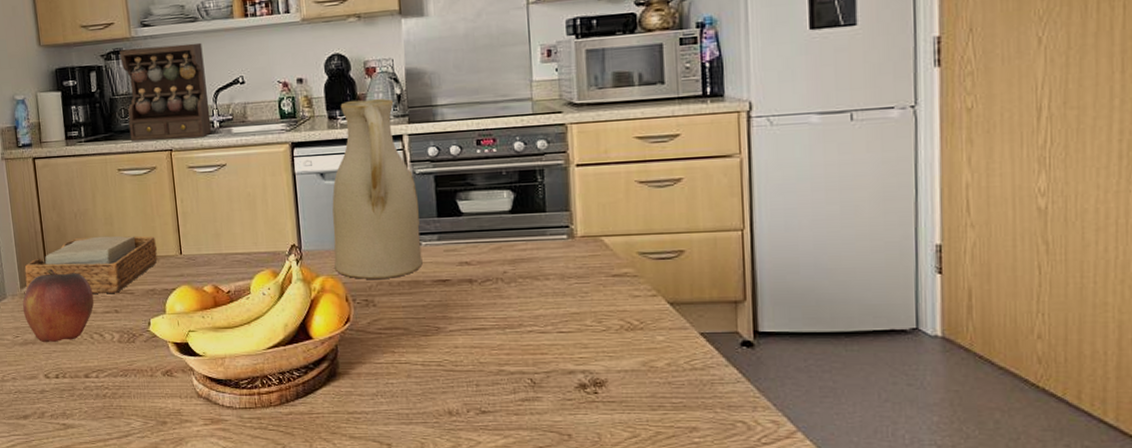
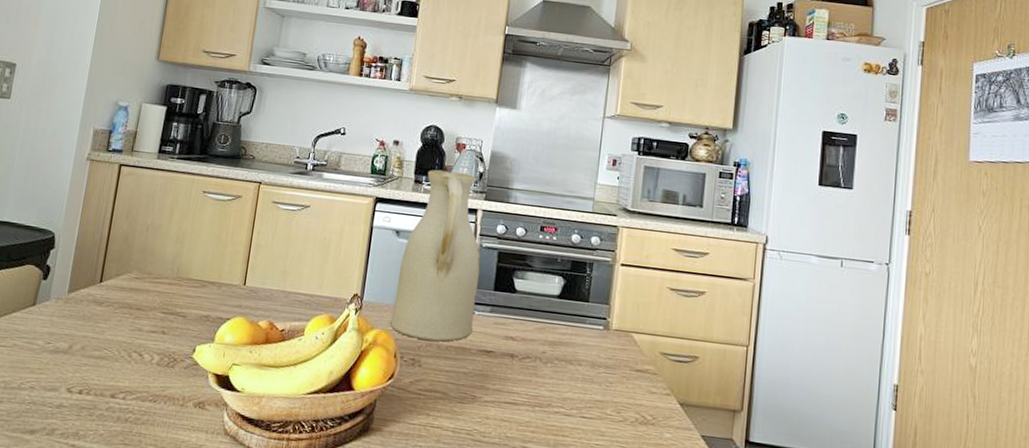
fruit: present [22,268,95,343] -> none [63,277,145,356]
napkin holder: present [24,235,158,294] -> none [73,251,223,314]
spice rack: present [119,42,212,142] -> none [223,81,314,177]

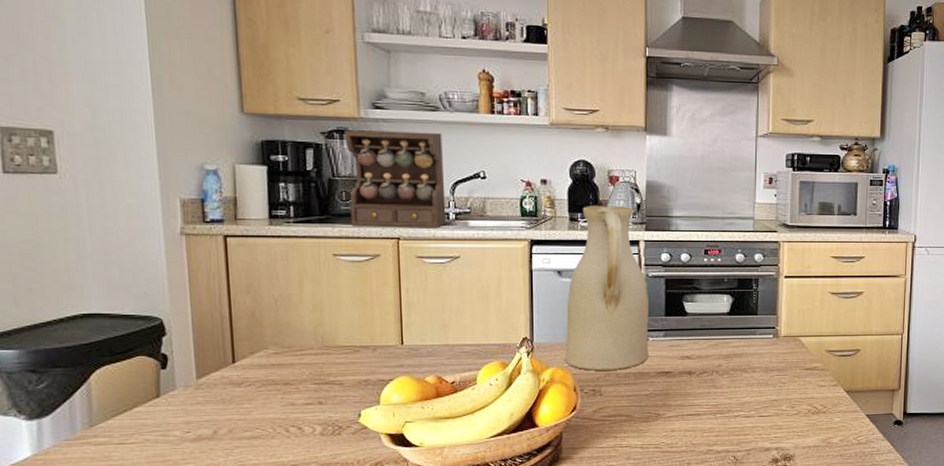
spice rack: none [223,81,314,177] -> present [345,130,446,229]

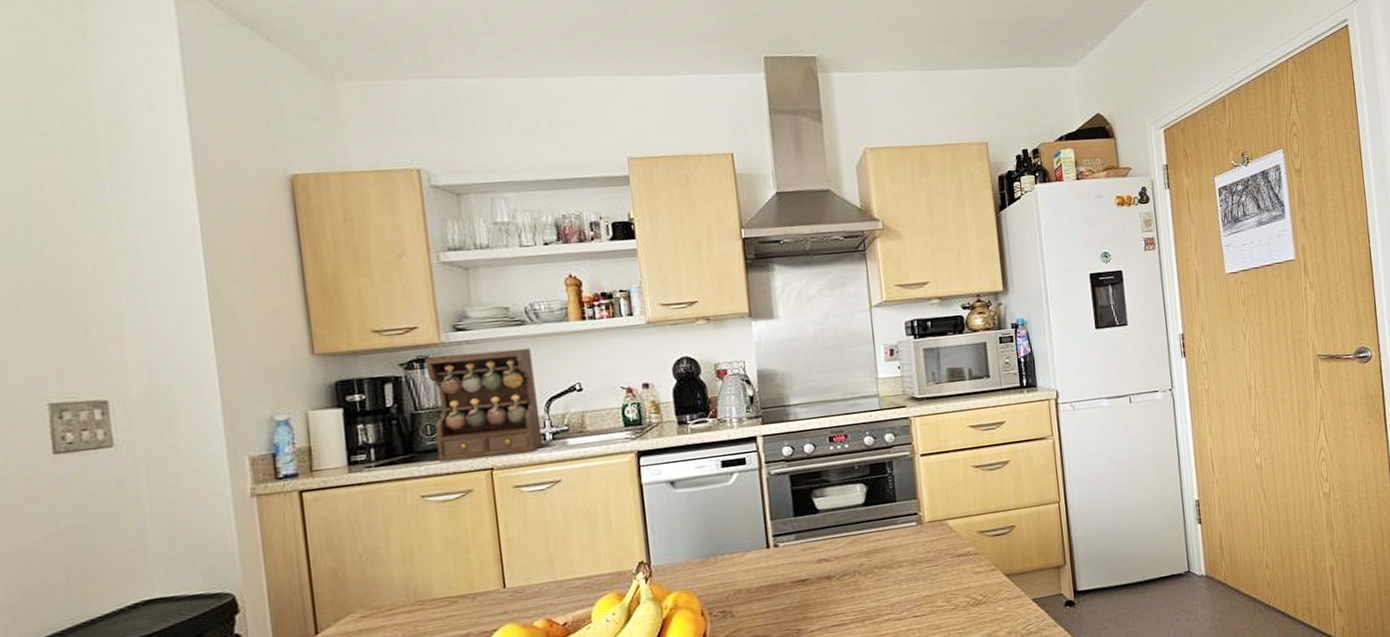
ceramic pitcher: present [565,205,649,371] -> none [684,400,781,590]

